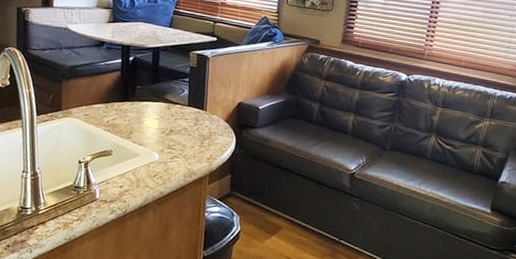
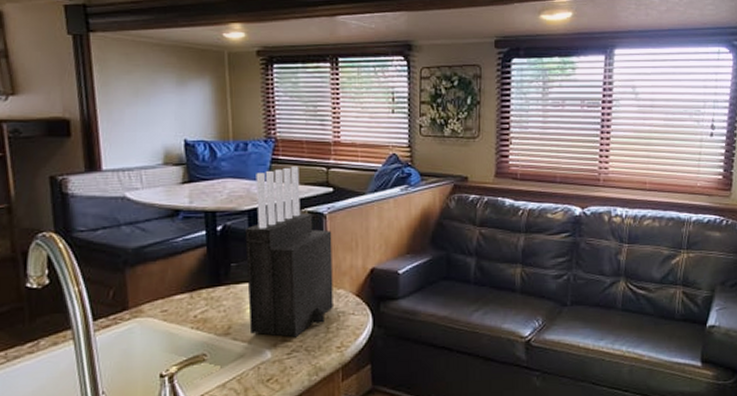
knife block: none [145,18,213,147] -> present [245,165,333,338]

